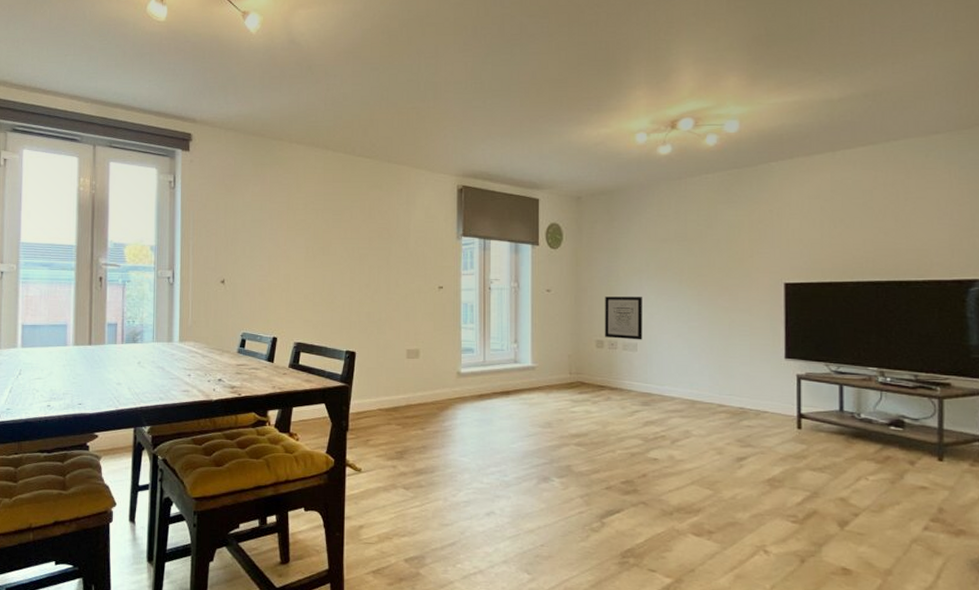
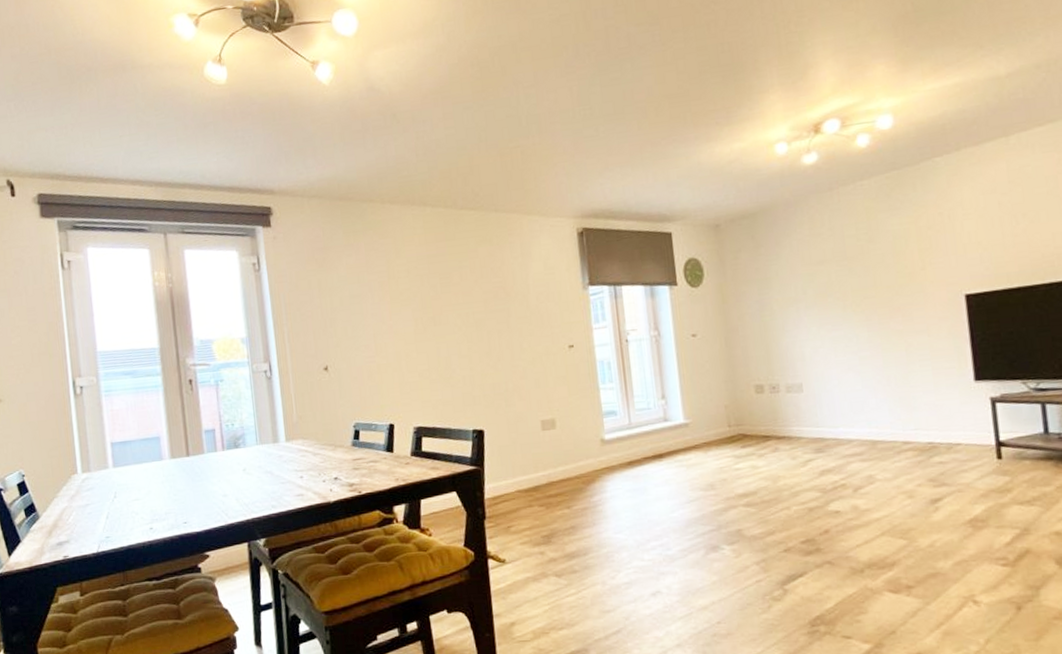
wall art: present [605,297,642,340] -> none [759,330,808,381]

